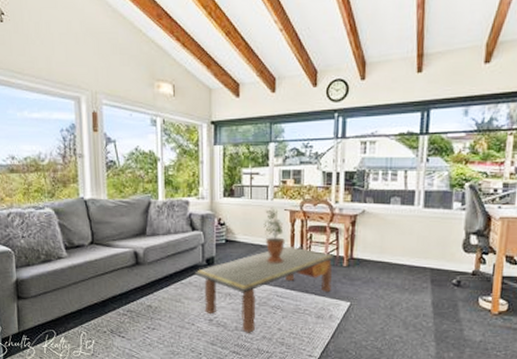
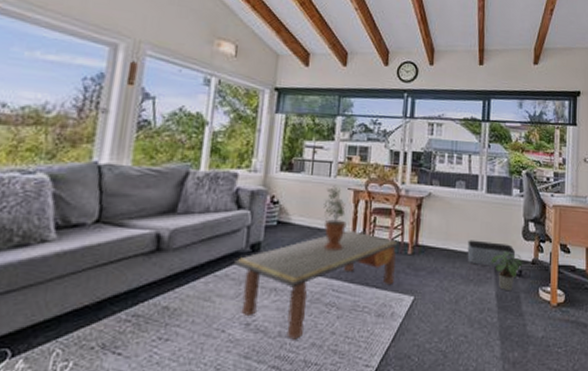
storage bin: none [402,253,455,277] -> present [467,240,516,267]
potted plant: none [427,263,463,299] -> present [491,251,523,290]

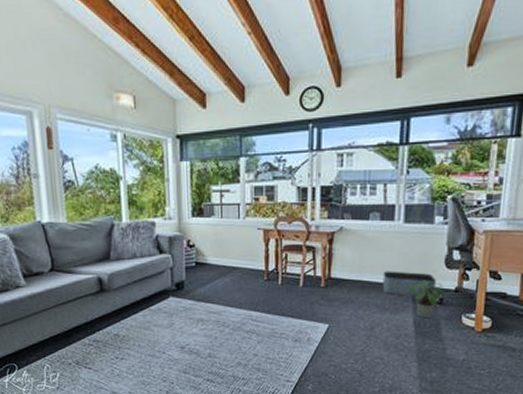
coffee table: present [233,229,399,340] -> none [163,266,312,360]
potted plant: present [323,186,347,251] -> none [236,227,259,286]

